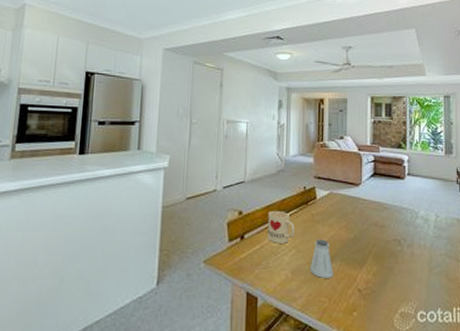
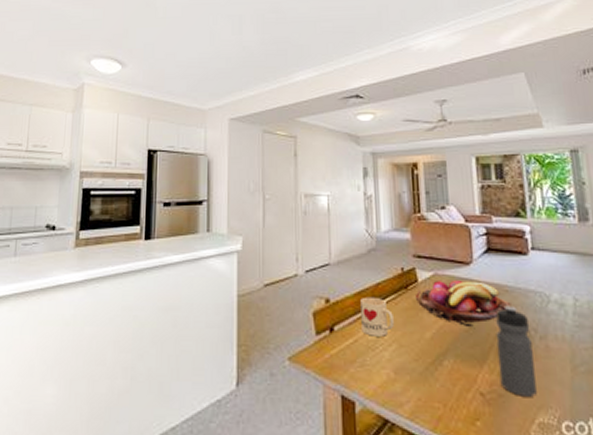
saltshaker: present [309,239,334,278] -> none [415,330,447,379]
fruit basket: none [313,198,388,236] -> present [414,279,512,326]
water bottle: none [374,220,401,292] -> present [495,306,537,397]

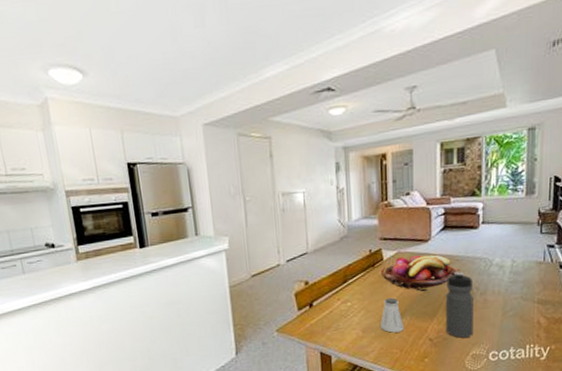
mug: present [360,296,395,336] -> none [334,276,363,307]
saltshaker: none [415,330,447,379] -> present [379,297,404,333]

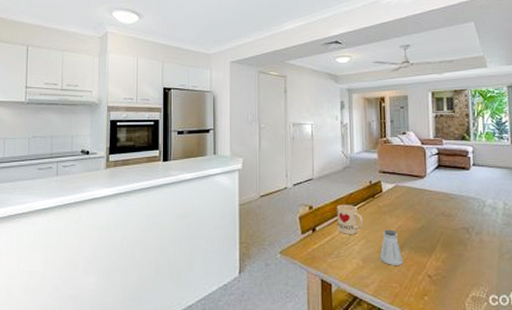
mug: none [334,276,363,307] -> present [337,204,364,234]
fruit basket: present [380,255,460,291] -> none [380,190,455,225]
water bottle: present [445,272,473,338] -> none [442,210,472,277]

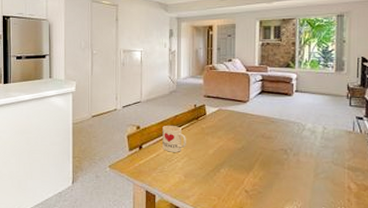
saltshaker: present [379,229,404,265] -> none [200,148,223,181]

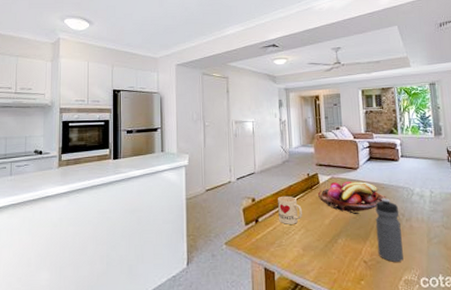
fruit basket: none [203,113,275,146] -> present [317,181,386,214]
water bottle: none [260,132,287,194] -> present [375,199,404,262]

